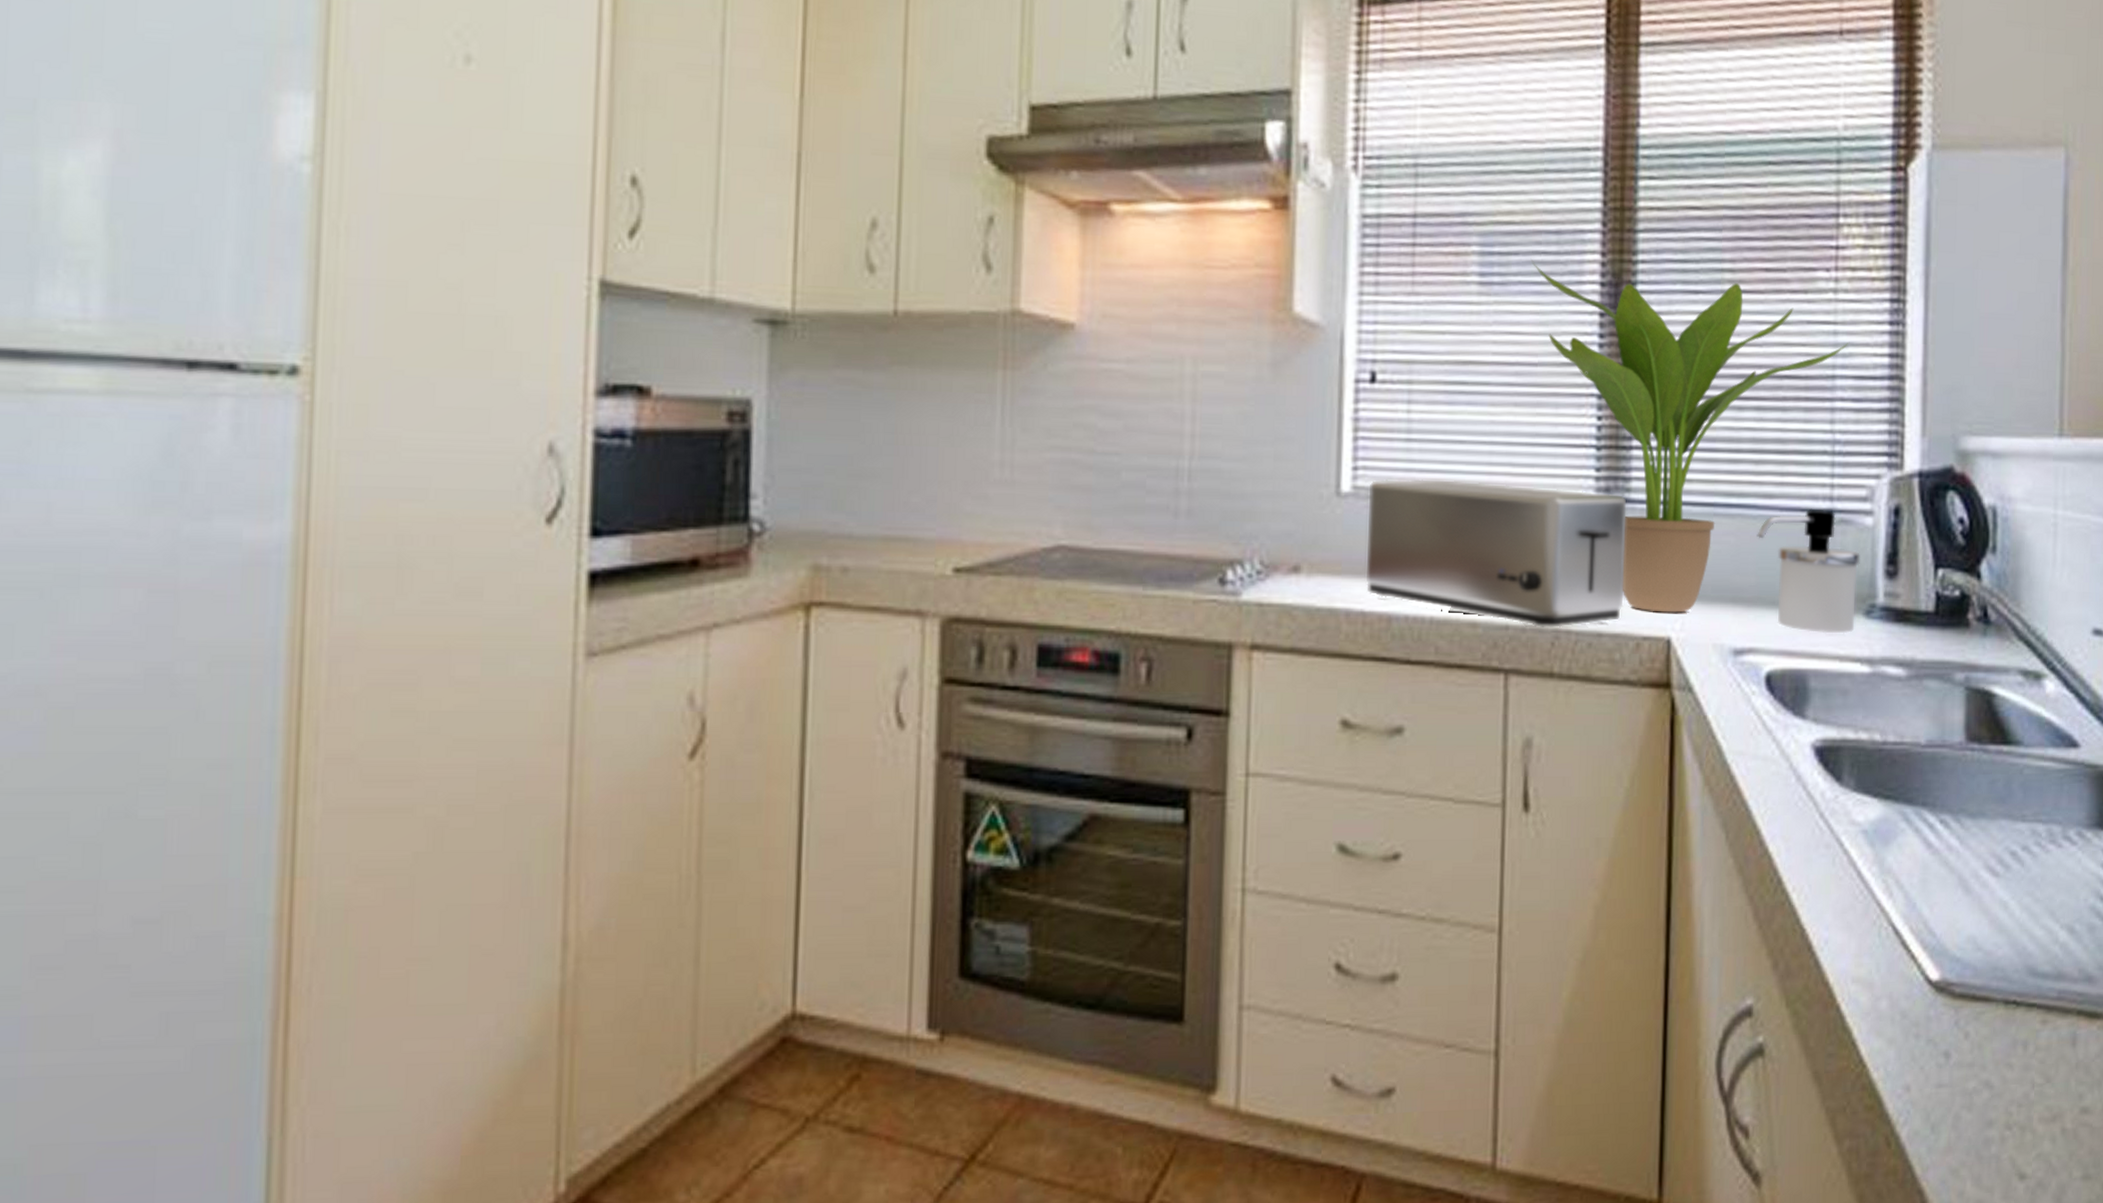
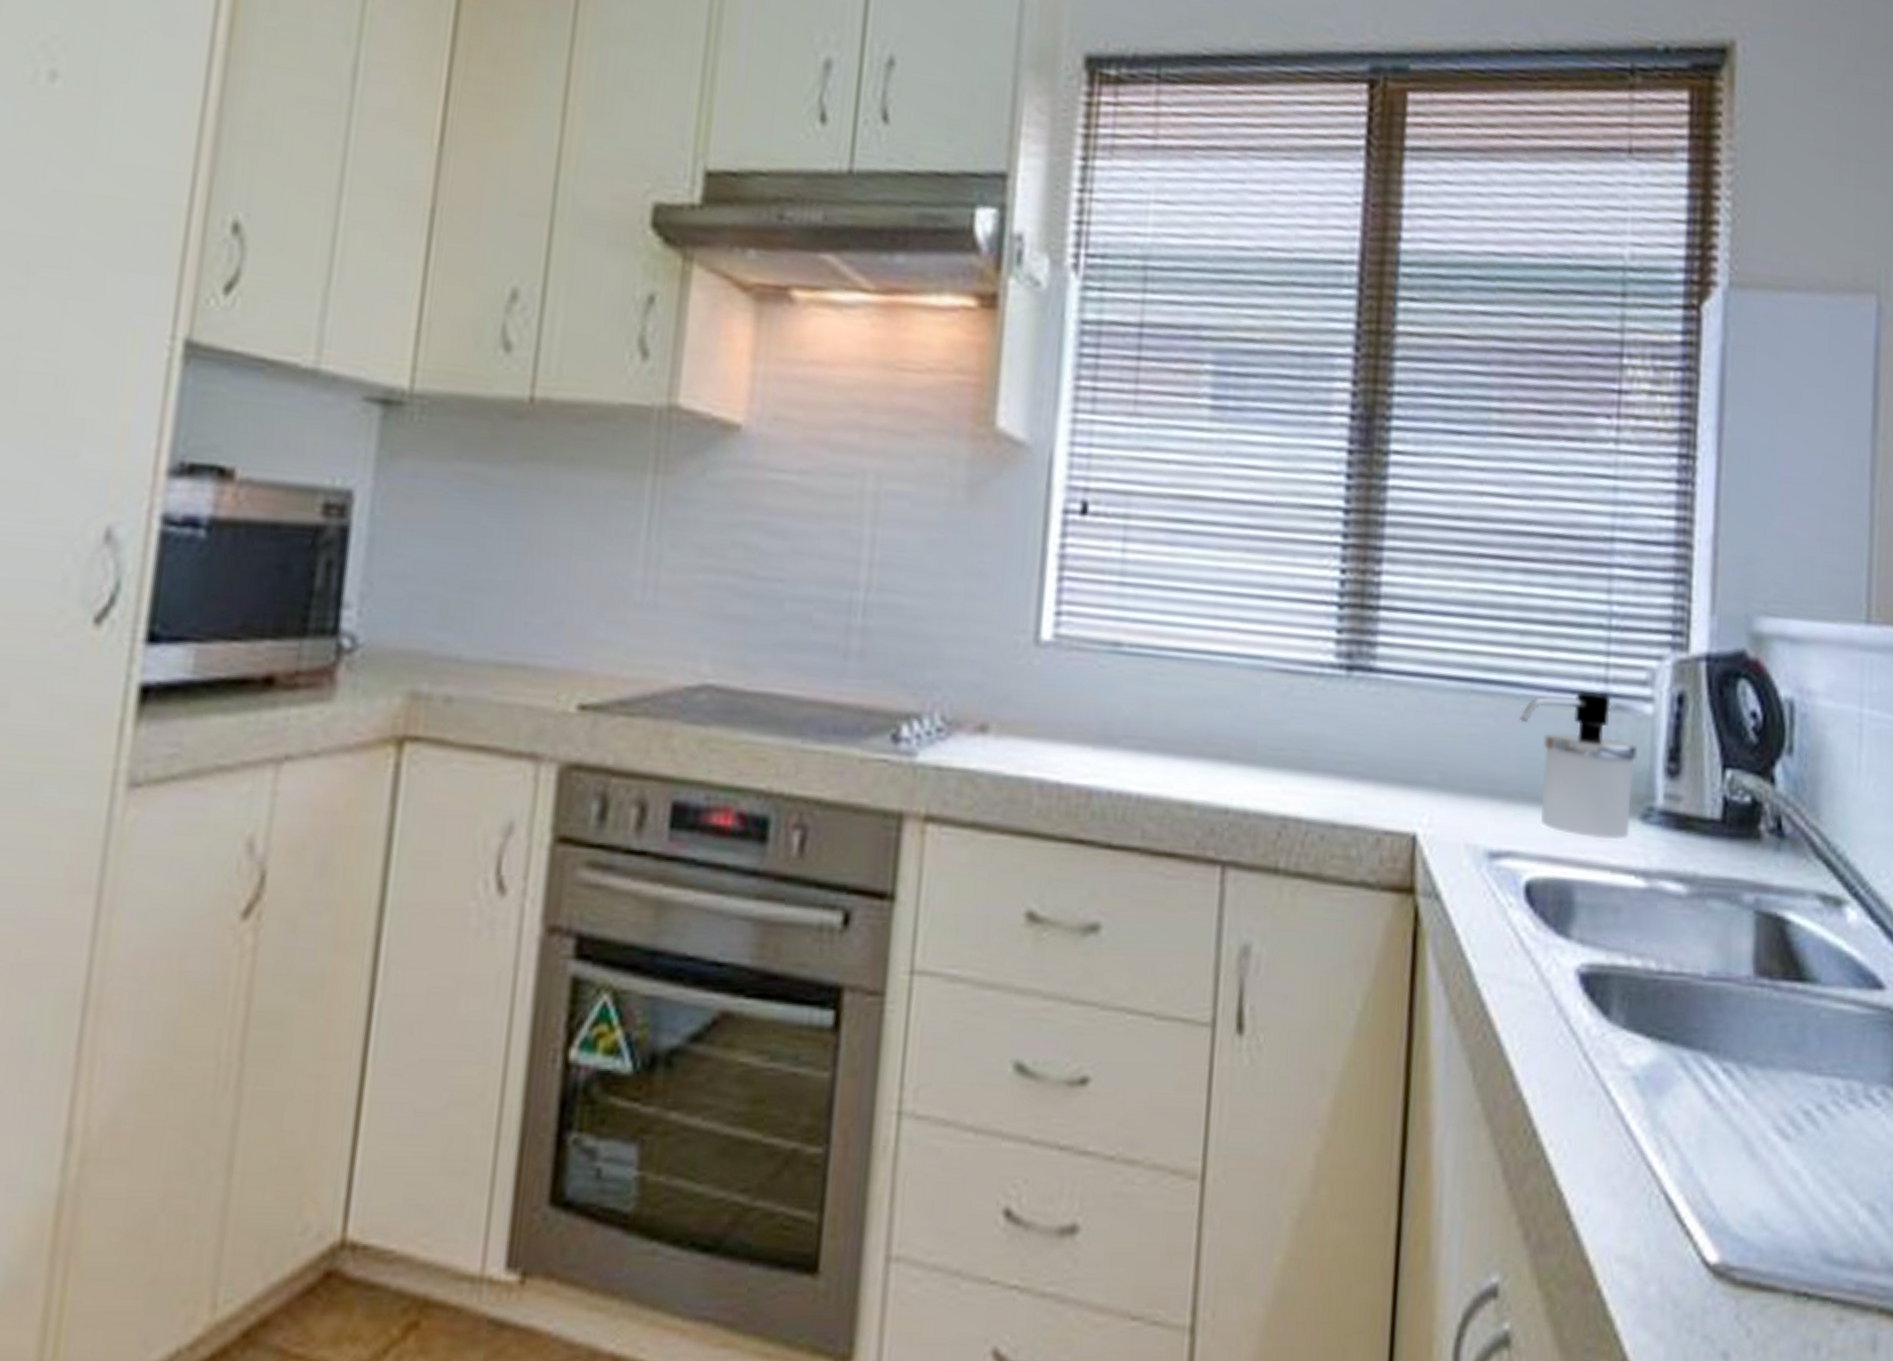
toaster: present [1365,479,1627,628] -> none [1063,628,1371,815]
potted plant: present [1531,259,1849,613] -> none [1273,383,1631,805]

